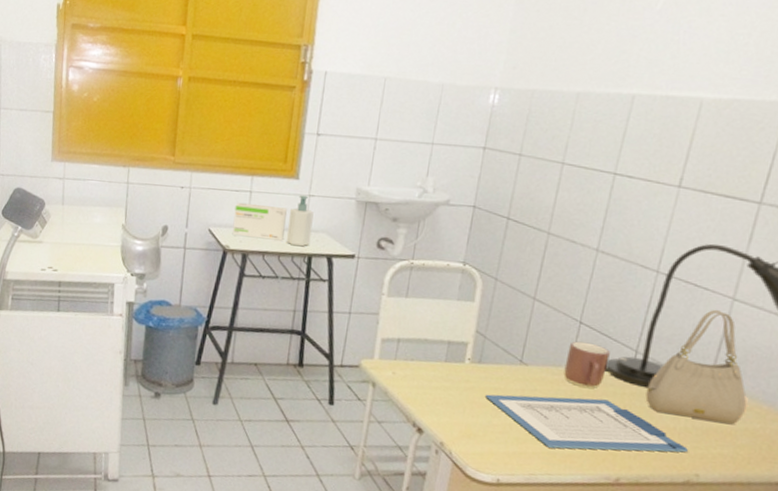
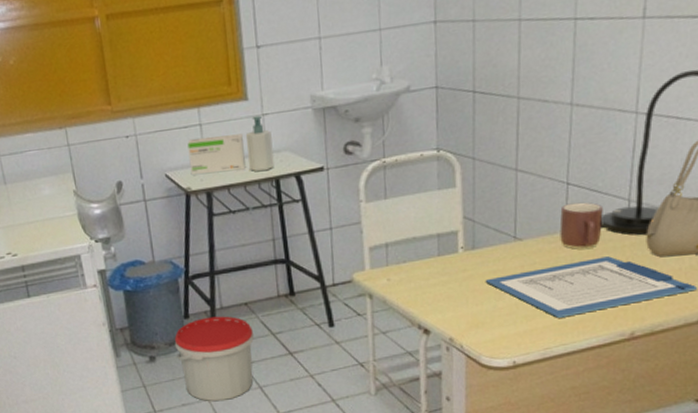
bucket: none [181,368,257,451] -> present [174,316,254,402]

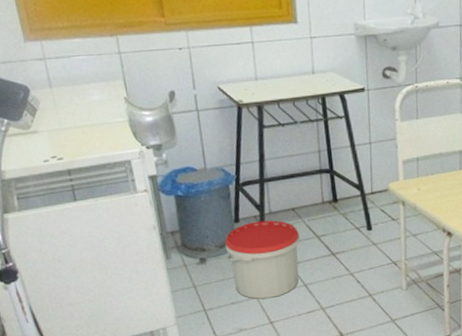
medicine box: present [187,133,246,176] -> none [240,53,295,89]
soap bottle: present [245,115,275,172] -> none [294,38,321,89]

